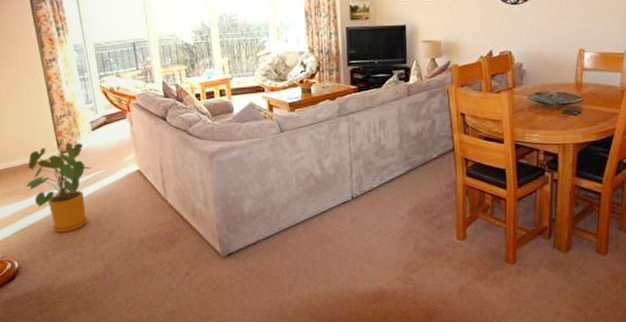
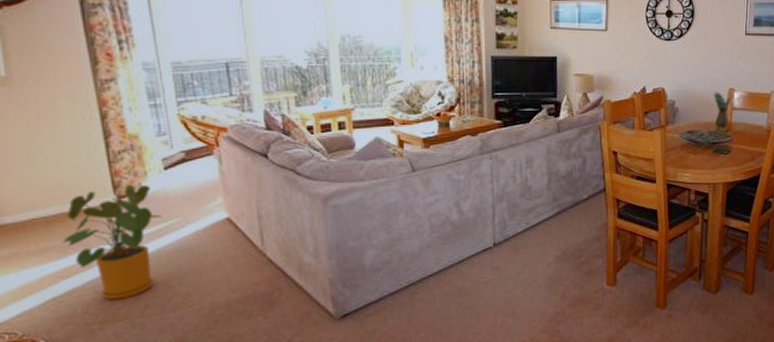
vase: none [562,52,582,93] -> present [713,91,732,132]

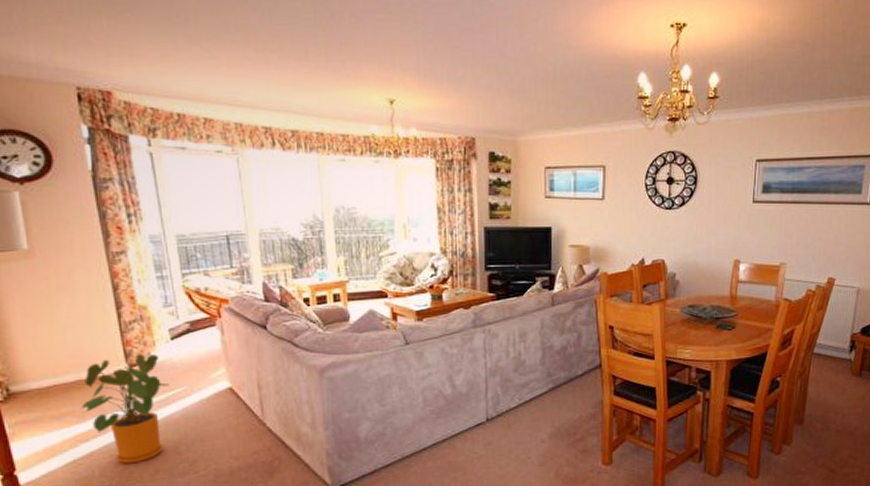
vase: present [713,91,732,132] -> none [717,263,737,307]

